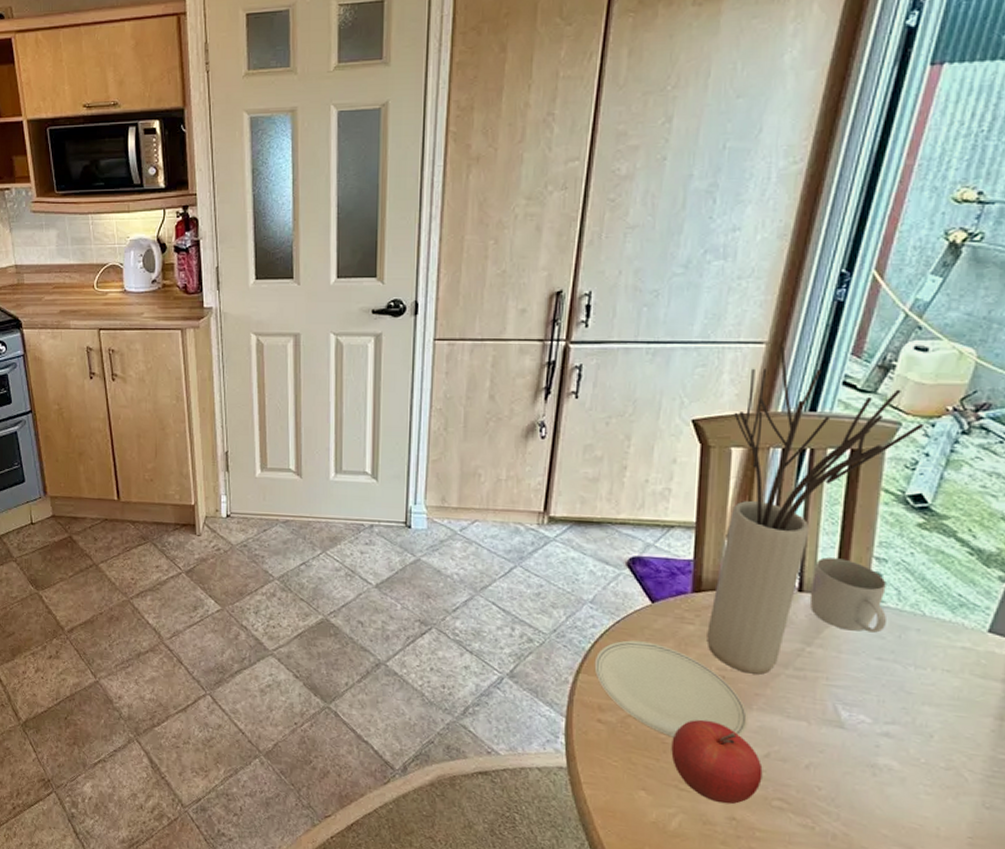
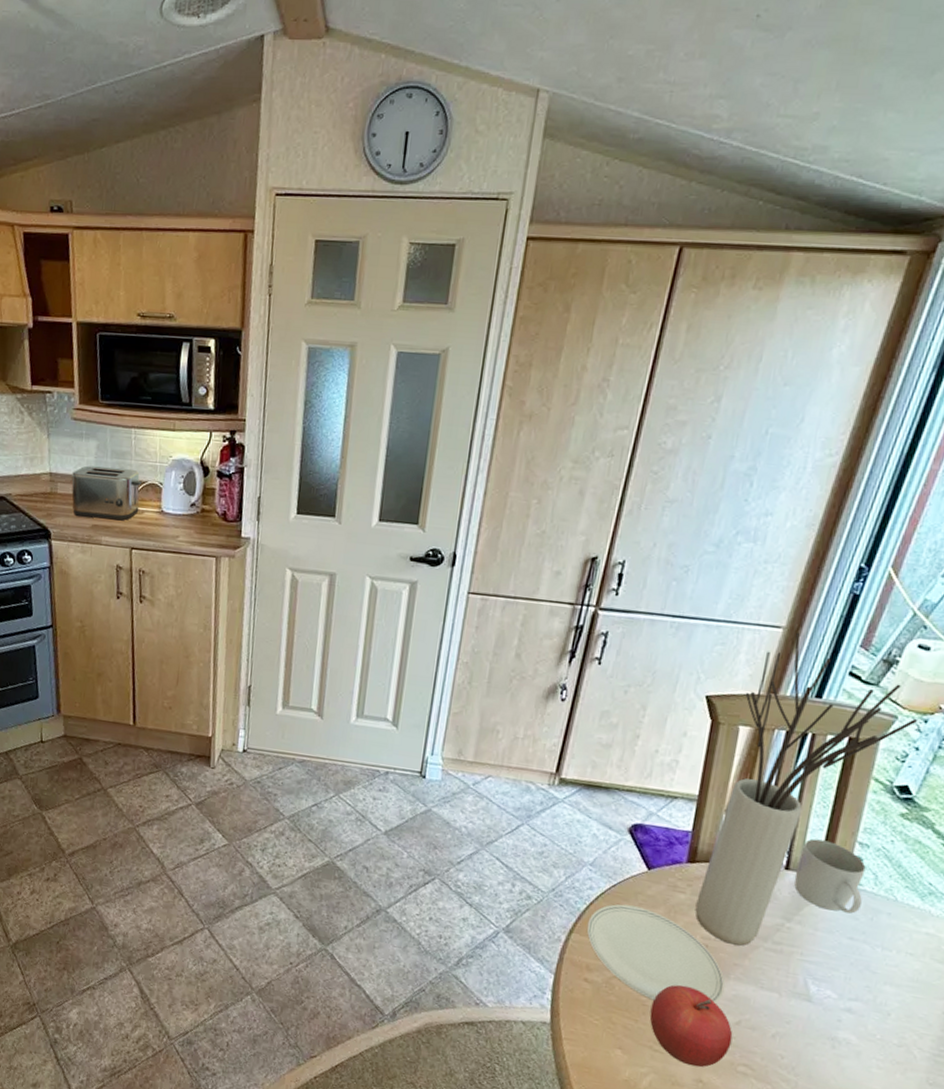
toaster: none [35,253,103,304] -> present [71,465,142,521]

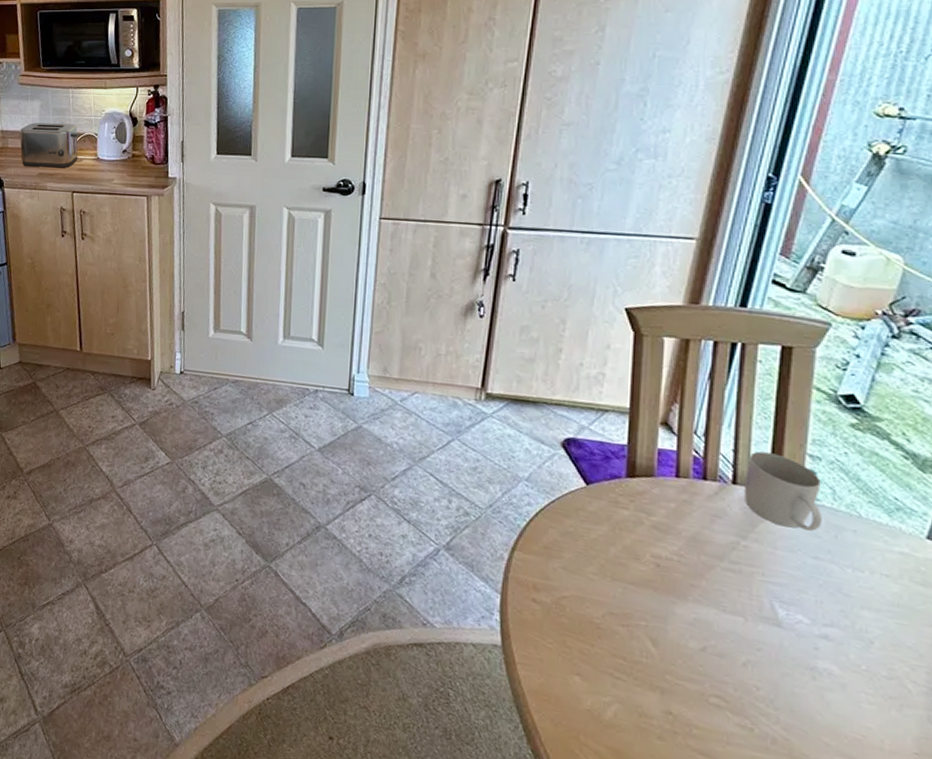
plate: present [586,904,726,1004] -> none [529,520,684,628]
fruit: present [649,984,733,1068] -> none [606,606,699,698]
vase: present [695,632,919,946] -> none [641,242,855,566]

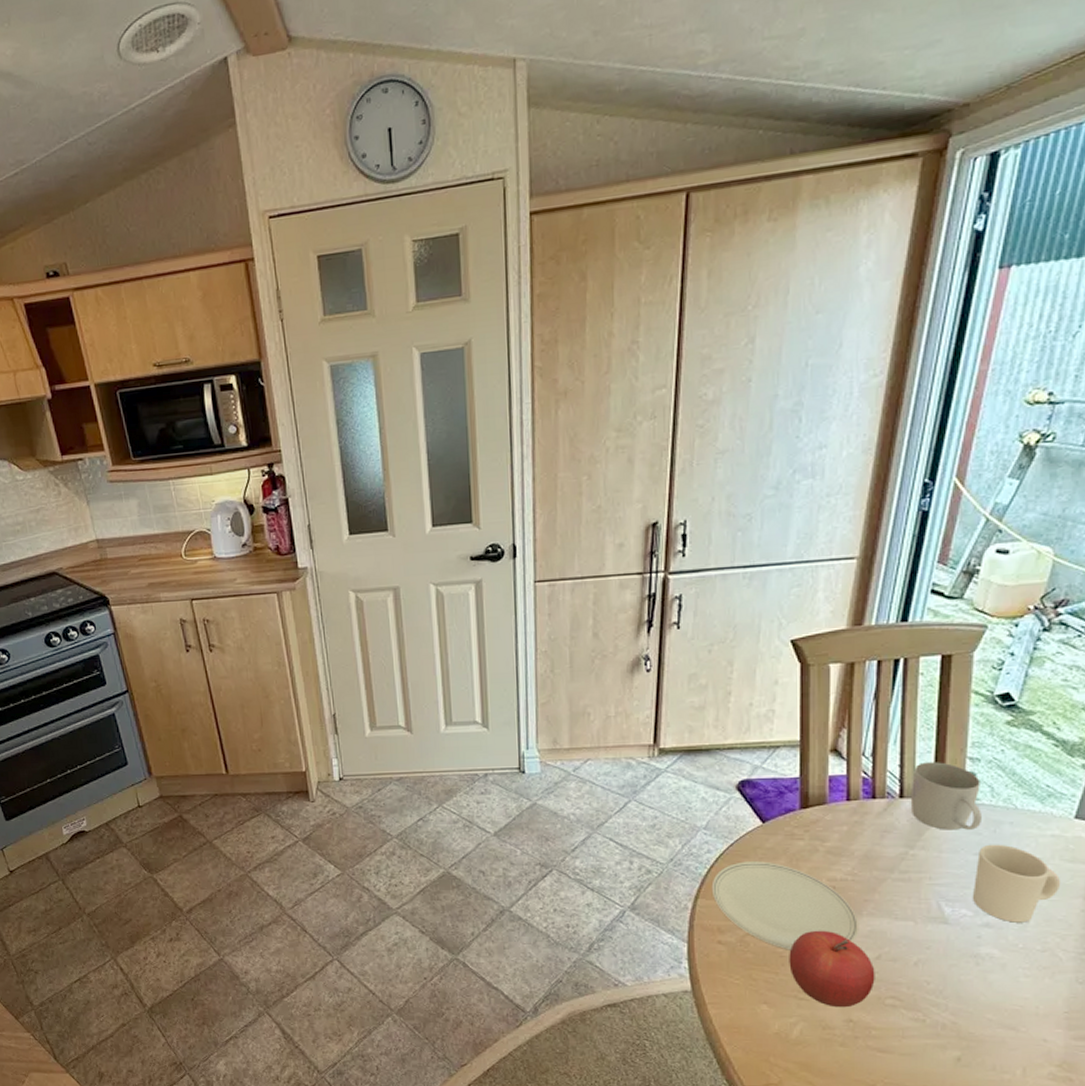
toaster: present [19,122,80,168] -> none [117,520,192,577]
plate: none [529,520,684,628] -> present [711,861,859,950]
fruit: none [606,606,699,698] -> present [789,930,875,1008]
mug: none [810,549,911,643] -> present [973,844,1061,923]

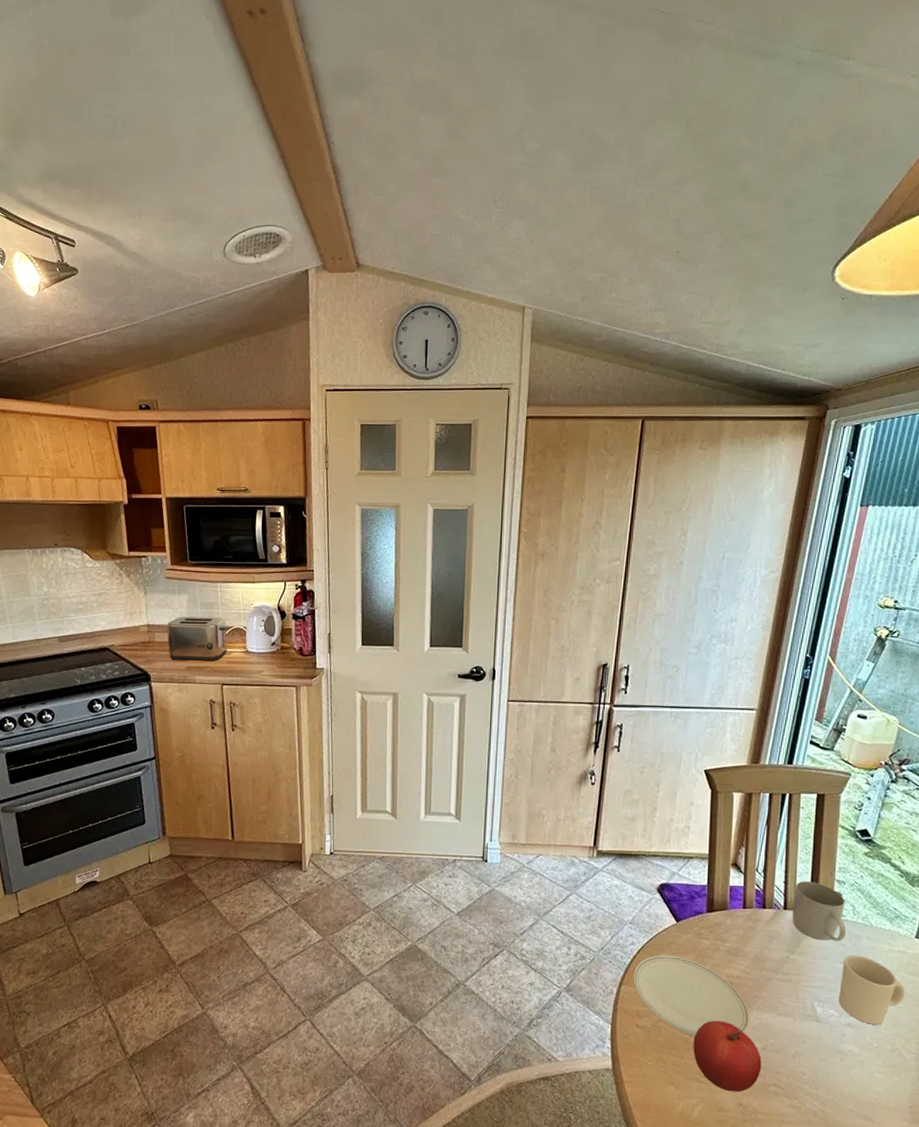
toaster: none [117,520,192,577] -> present [166,616,228,661]

